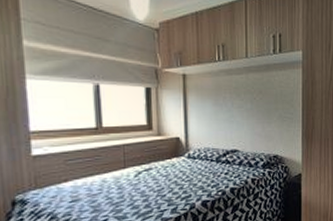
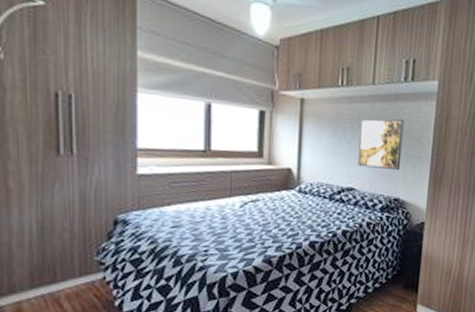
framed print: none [238,86,277,131] -> present [358,118,404,171]

